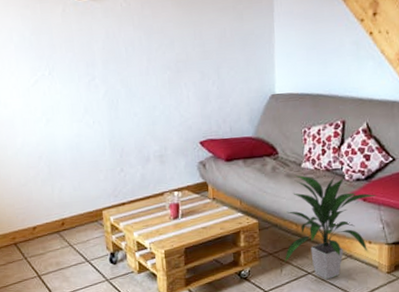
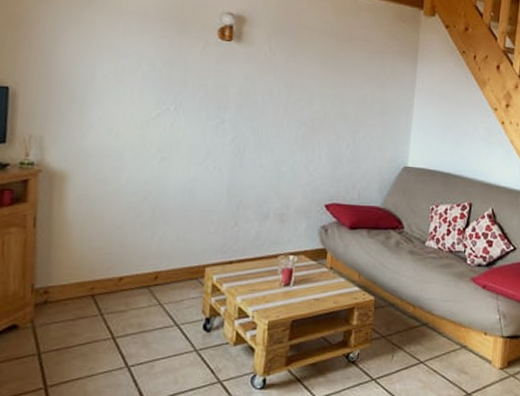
indoor plant: present [284,173,377,280] -> none [396,253,496,372]

